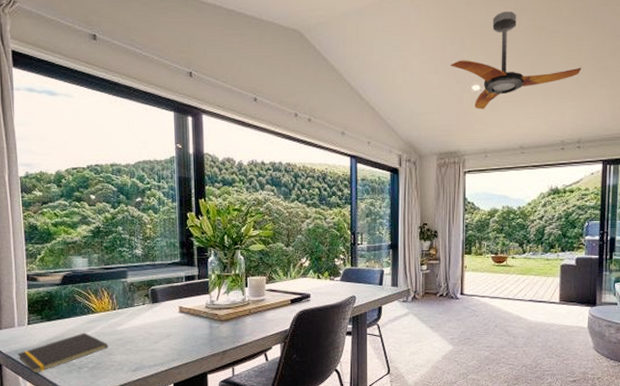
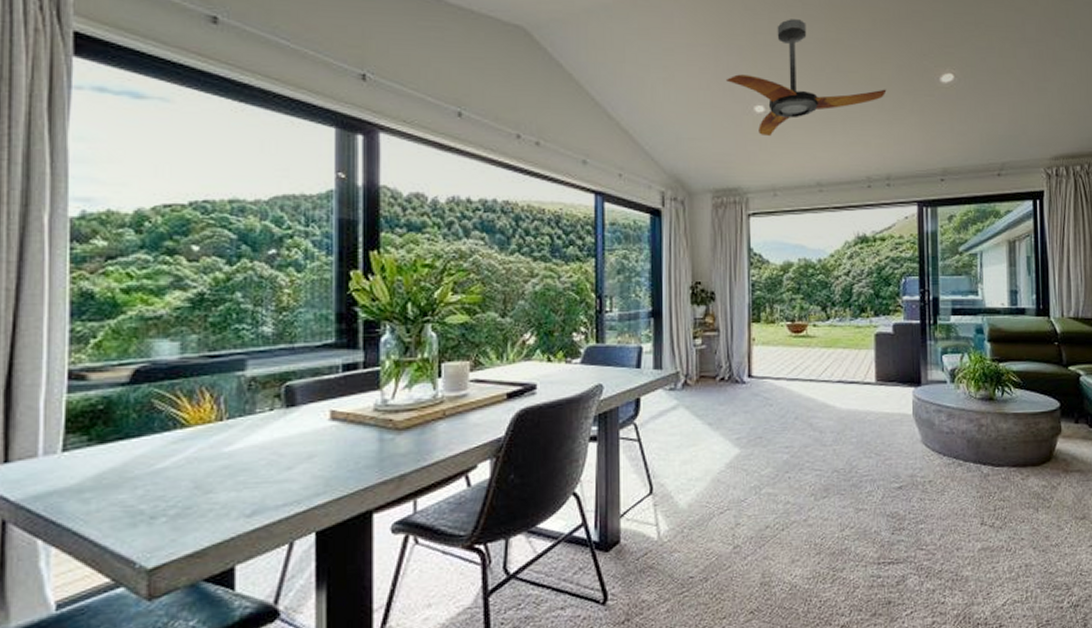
notepad: present [17,332,109,374] -> none [37,458,207,533]

